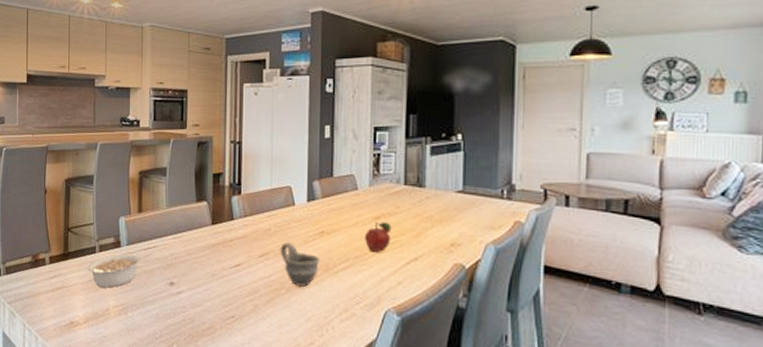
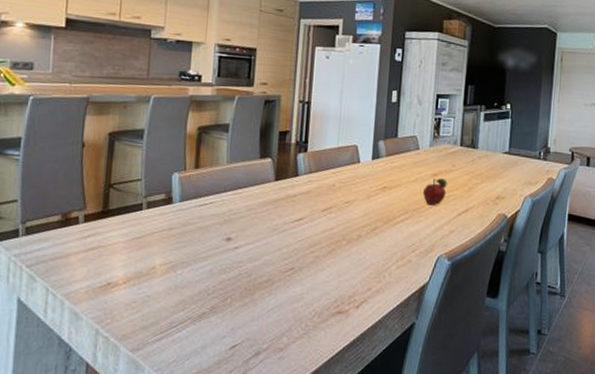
legume: present [86,253,152,288] -> none [130,209,209,246]
cup: present [280,241,321,288] -> none [343,196,382,239]

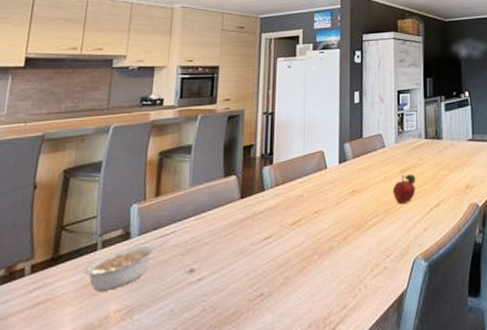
legume: none [130,209,209,246] -> present [82,240,170,291]

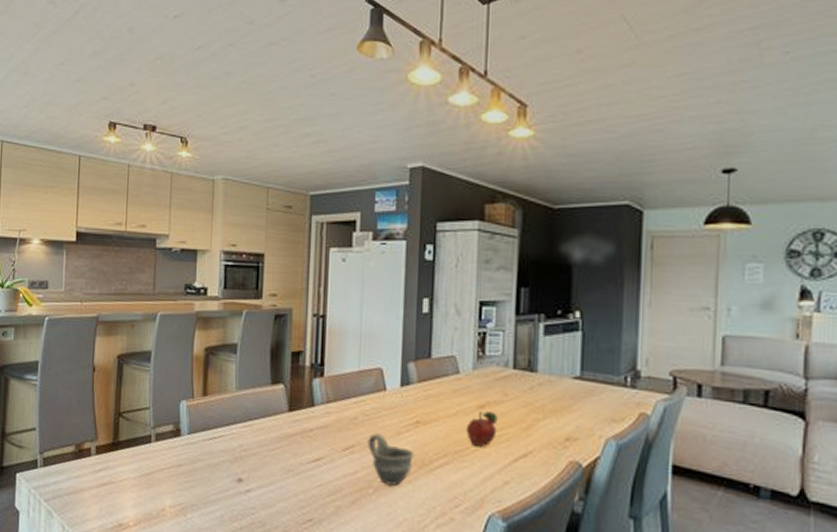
legume: present [82,240,170,291] -> none [139,444,218,484]
cup: none [312,204,353,250] -> present [368,432,415,487]

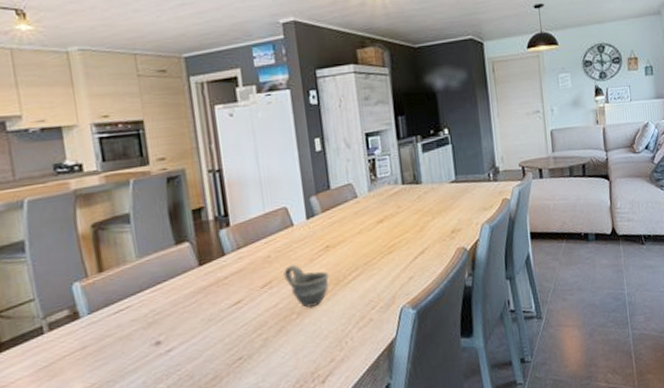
fruit: present [465,411,498,447] -> none [370,223,397,255]

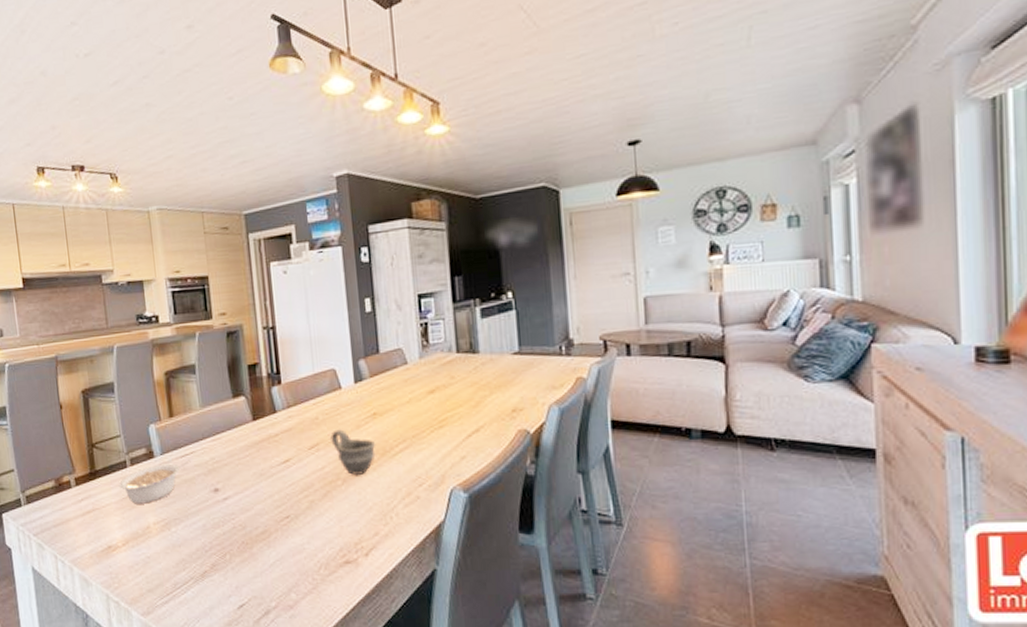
legume: none [32,315,127,374] -> present [118,460,191,504]

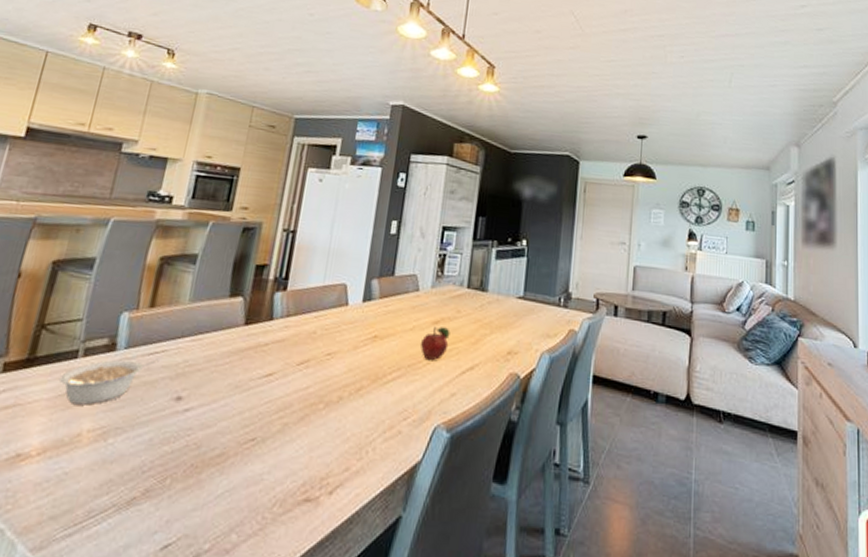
cup: present [330,428,376,476] -> none [323,346,370,401]
fruit: none [419,395,449,428] -> present [420,326,450,360]

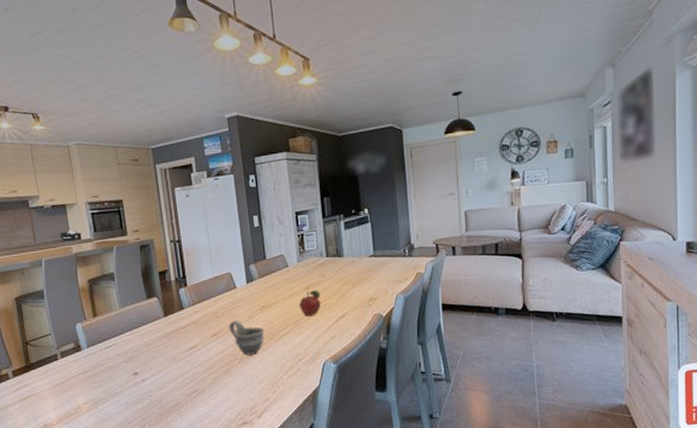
legume: present [58,359,159,405] -> none [51,350,113,389]
cup: none [323,346,370,401] -> present [228,319,265,356]

